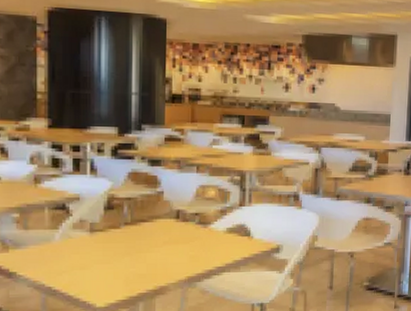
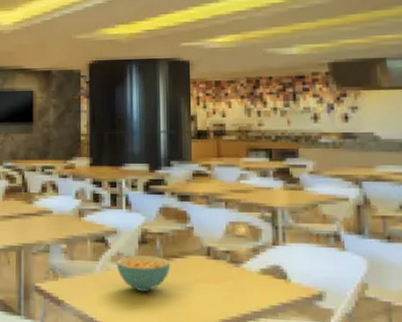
cereal bowl: none [78,221,139,257] -> present [116,255,171,292]

